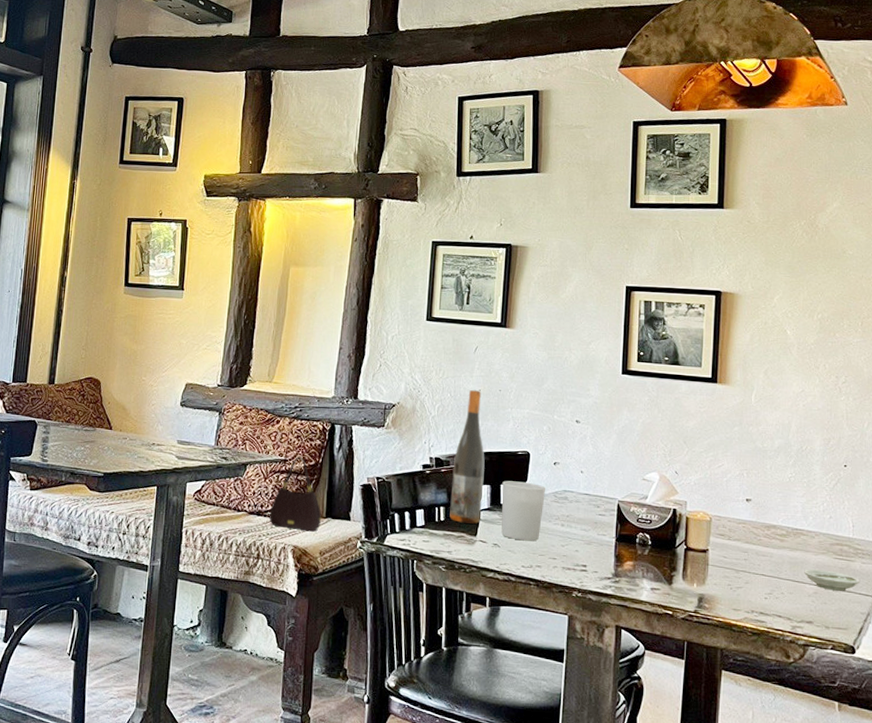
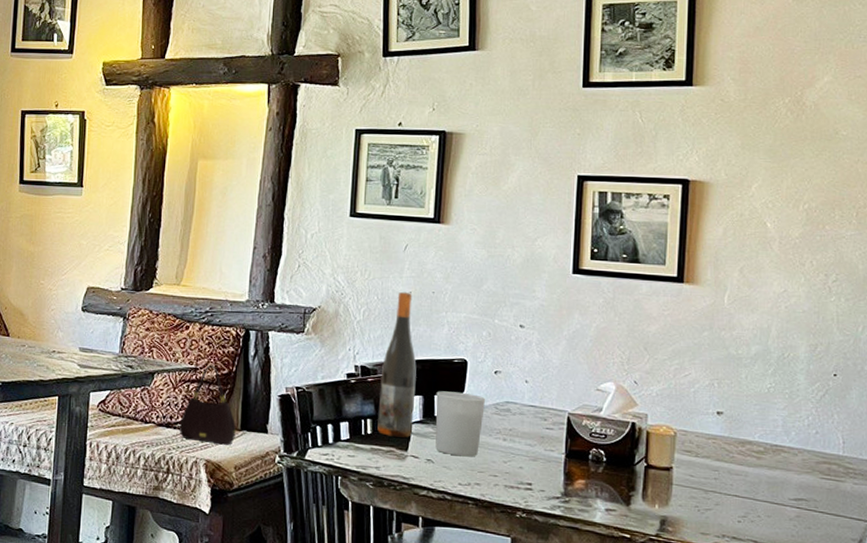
saucer: present [804,569,859,591] -> none [784,490,850,515]

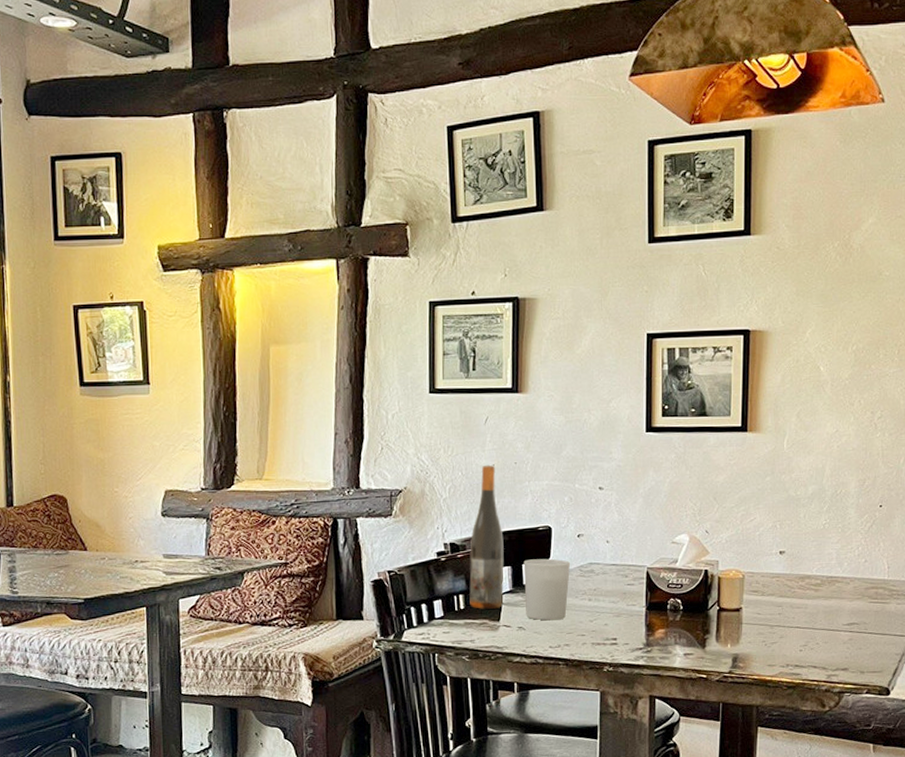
handbag: present [179,365,237,445] -> none [274,558,332,636]

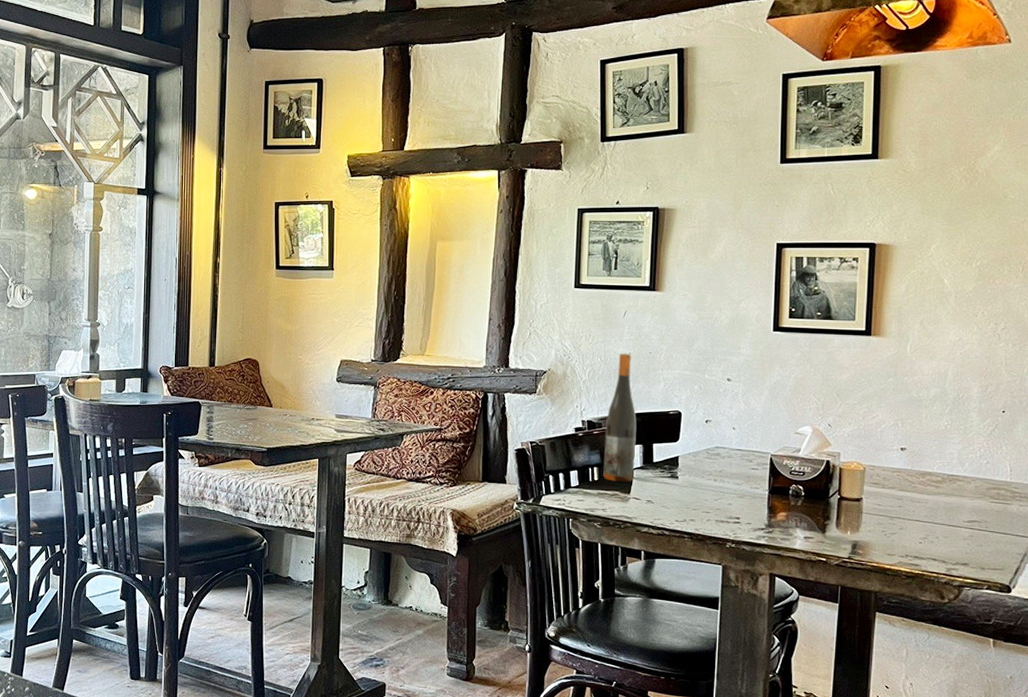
candle holder: present [524,558,571,621] -> none [654,440,699,497]

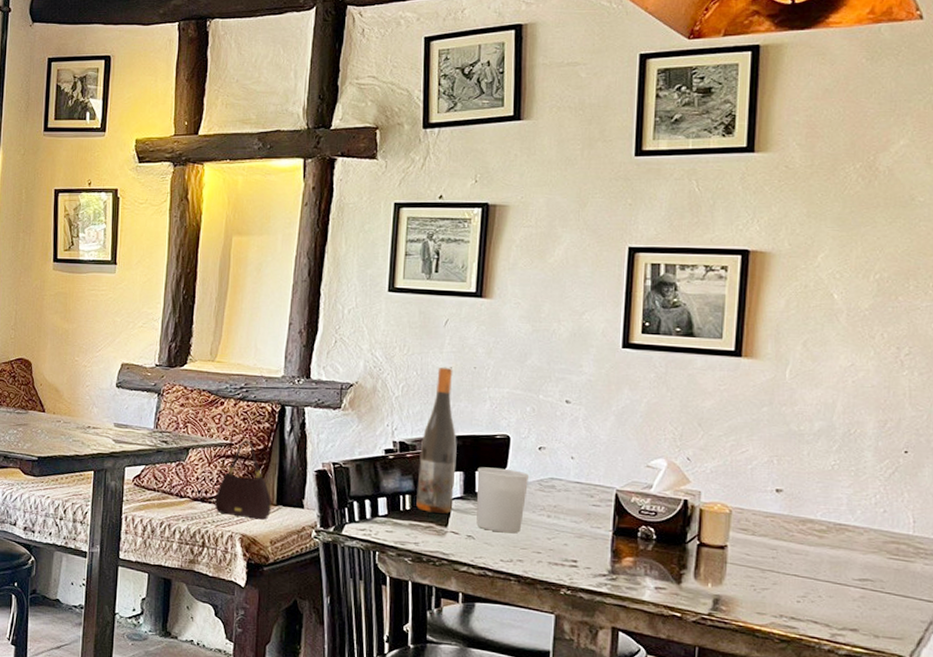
handbag: none [427,425,479,495] -> present [214,440,272,520]
candle holder: none [654,440,699,497] -> present [476,467,530,534]

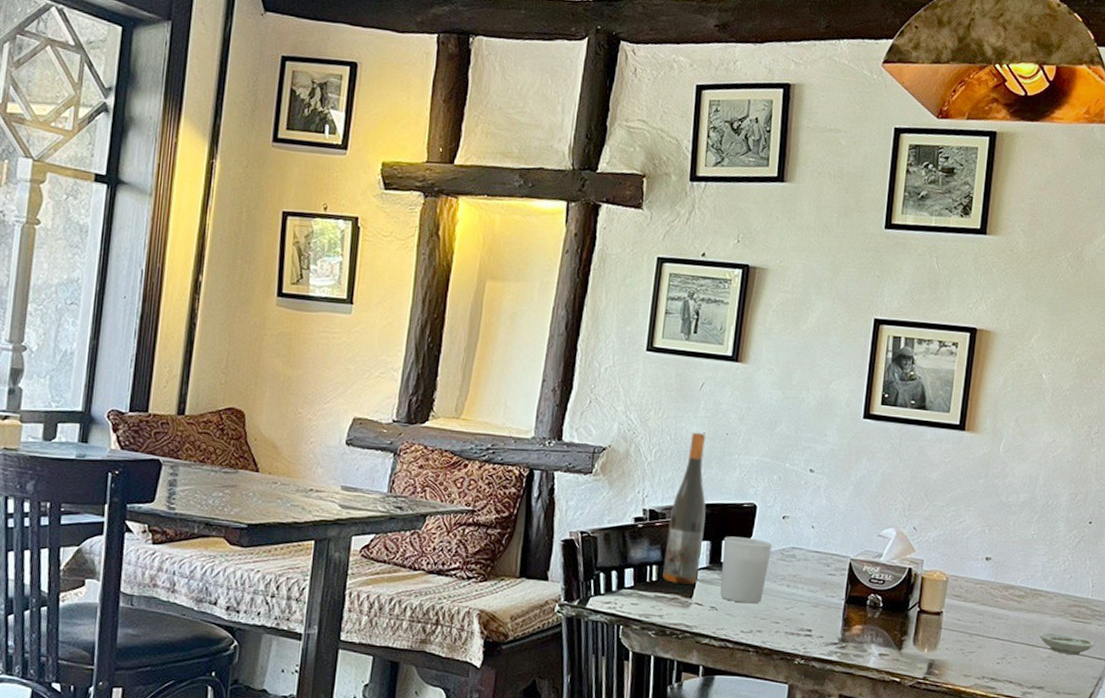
handbag: present [214,440,272,520] -> none [451,507,515,594]
saucer: none [848,570,920,596] -> present [1039,632,1094,655]

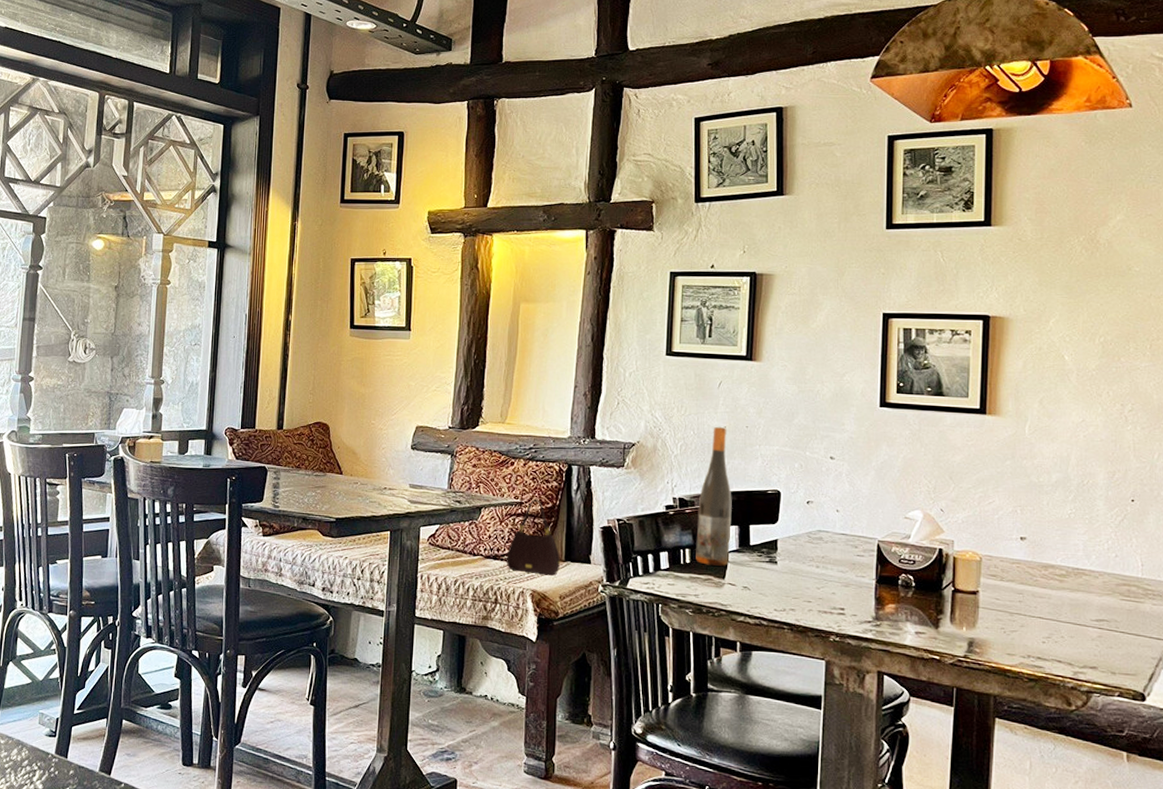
handbag: none [451,507,515,594] -> present [506,499,561,576]
candle holder: present [720,536,773,604] -> none [751,521,799,584]
saucer: present [1039,632,1094,655] -> none [1086,611,1150,635]

